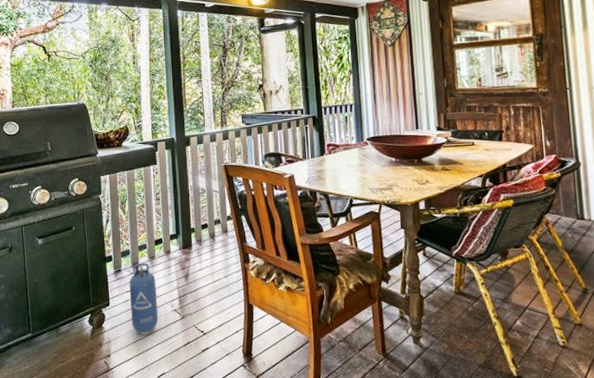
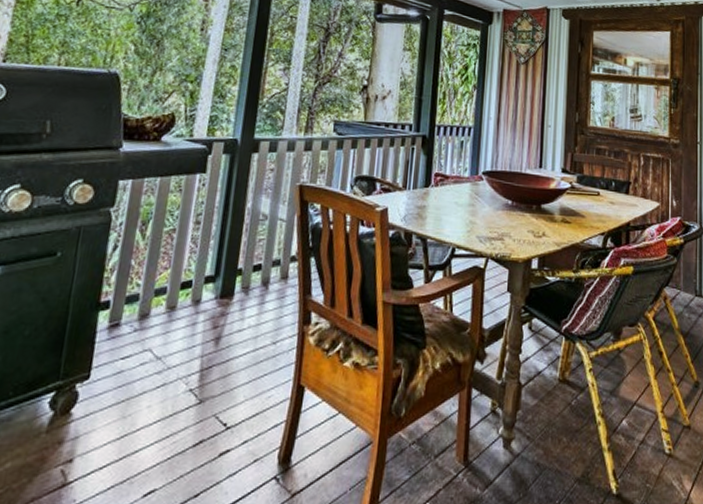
gas cylinder: present [129,262,159,336] -> none [119,314,171,429]

